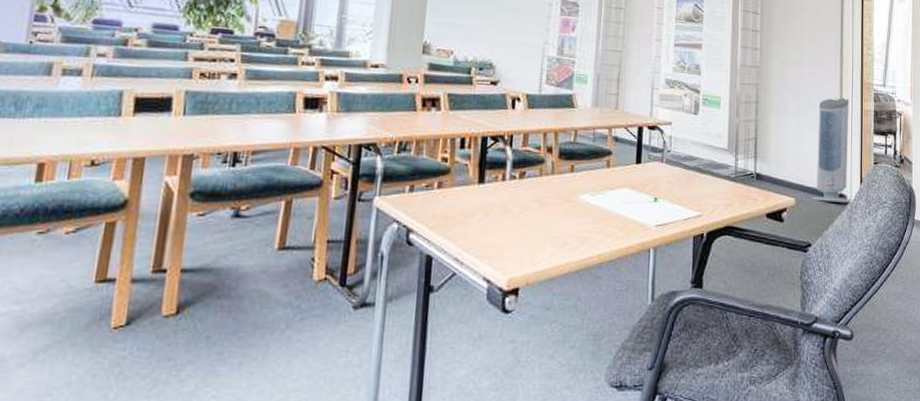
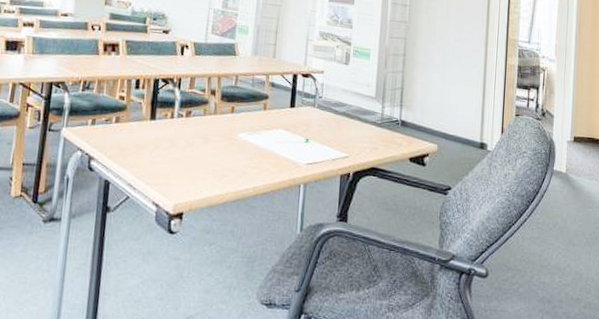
air purifier: present [812,97,852,203] -> none [453,52,494,152]

